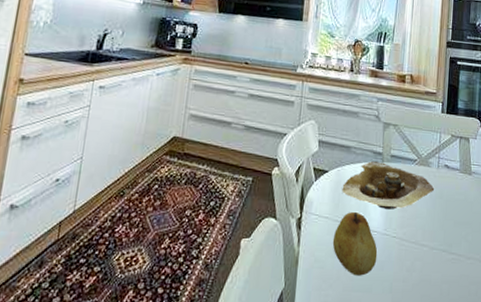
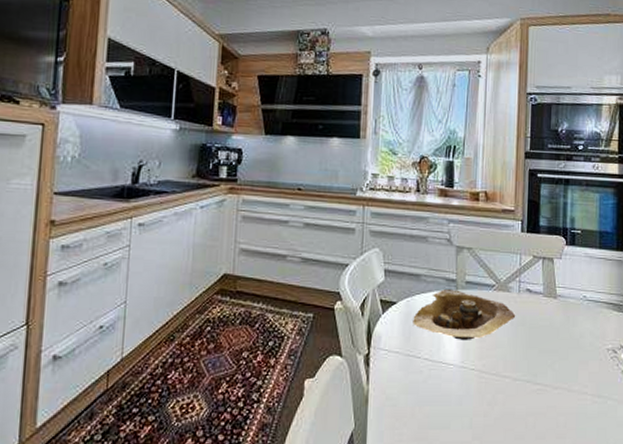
fruit: present [332,212,378,276] -> none [405,345,455,412]

